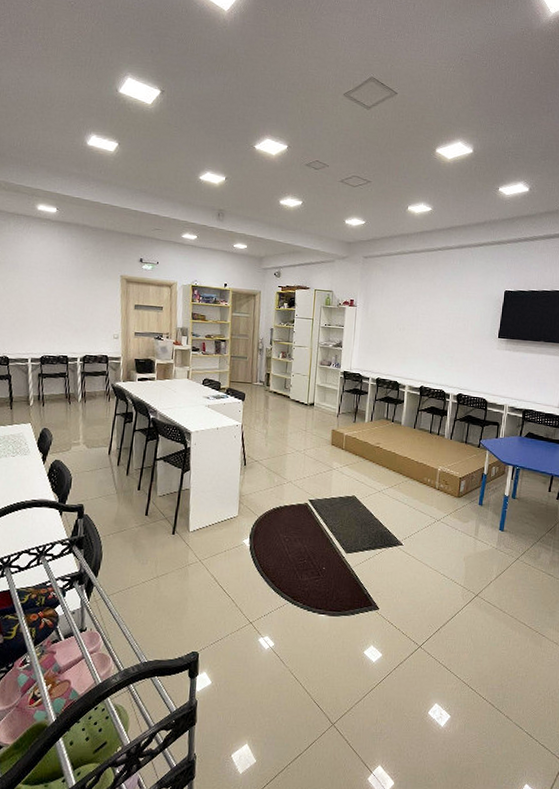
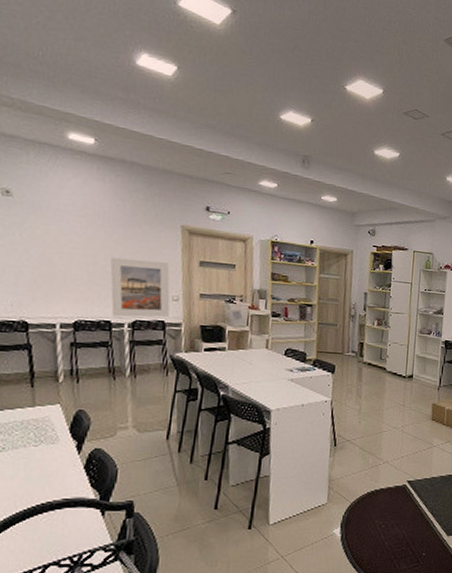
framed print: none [67,303,112,353] -> present [110,257,170,318]

